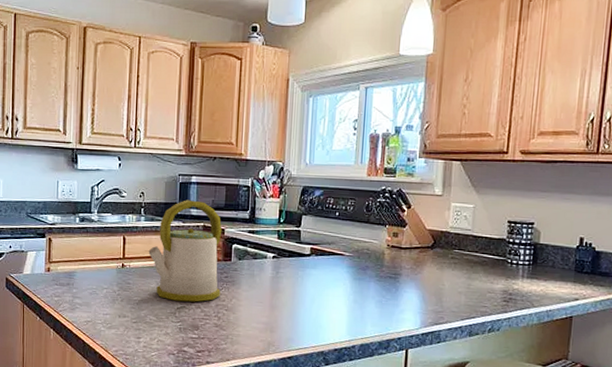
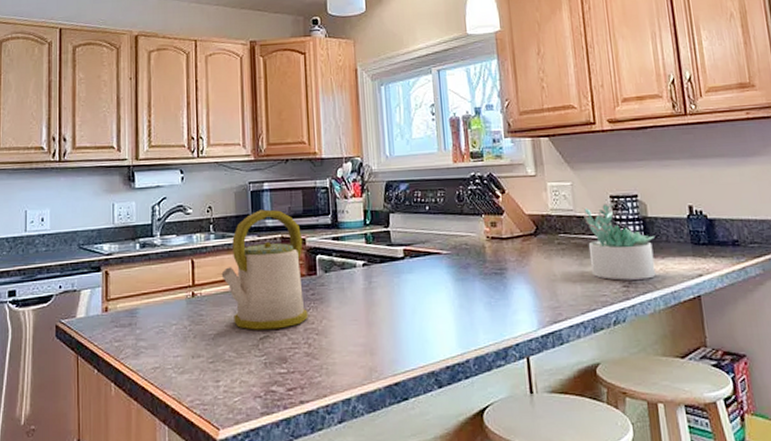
succulent plant: none [477,227,542,297] -> present [584,203,656,280]

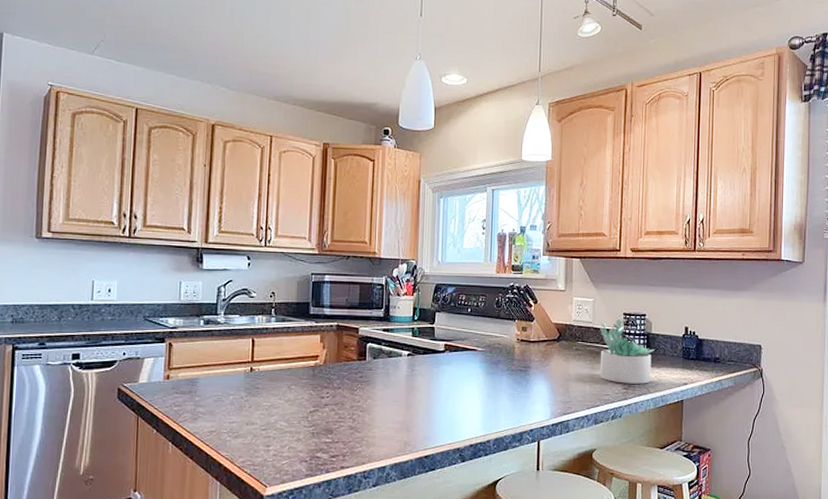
kettle: present [221,209,308,330] -> none [279,299,357,405]

